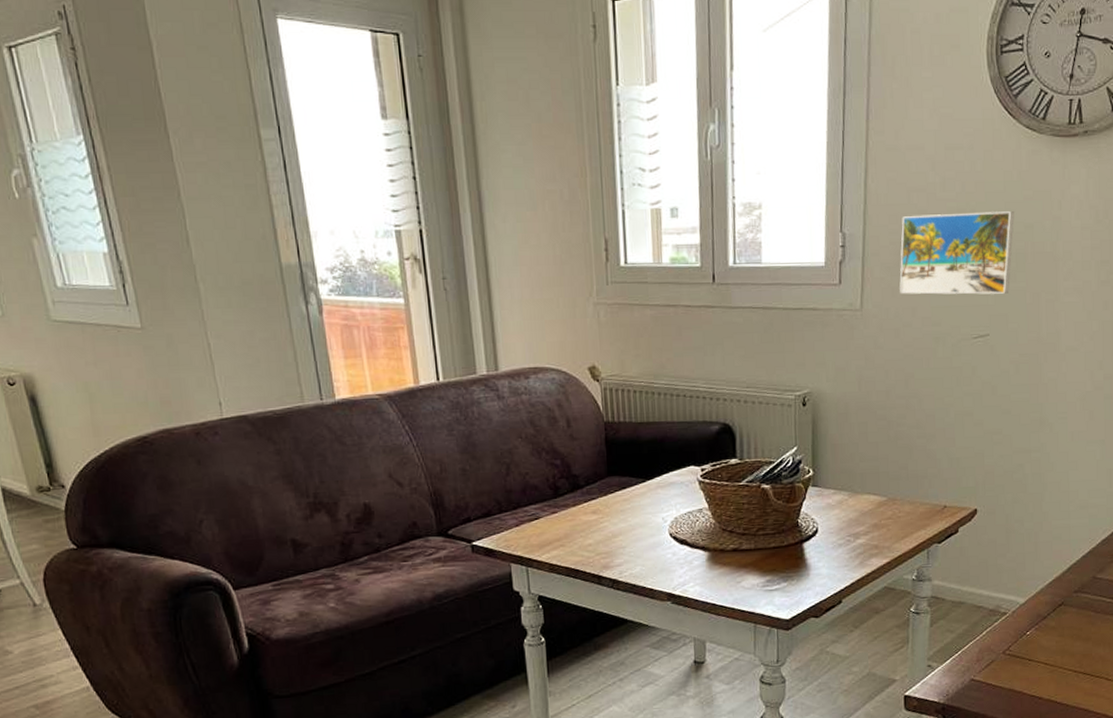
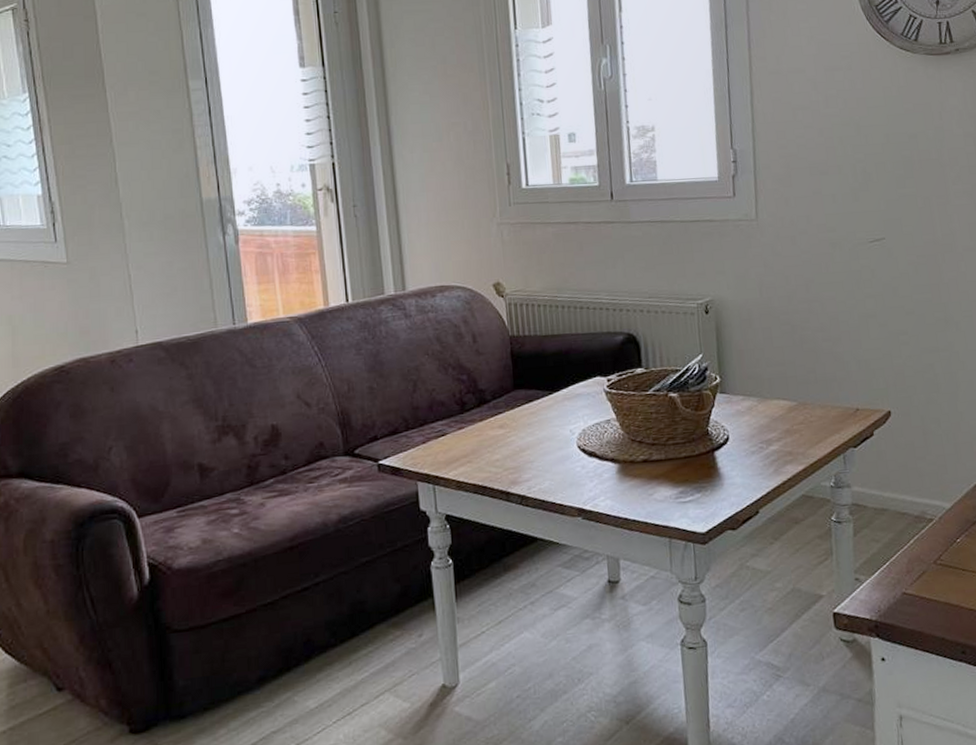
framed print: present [899,211,1014,295] -> none [789,123,900,204]

